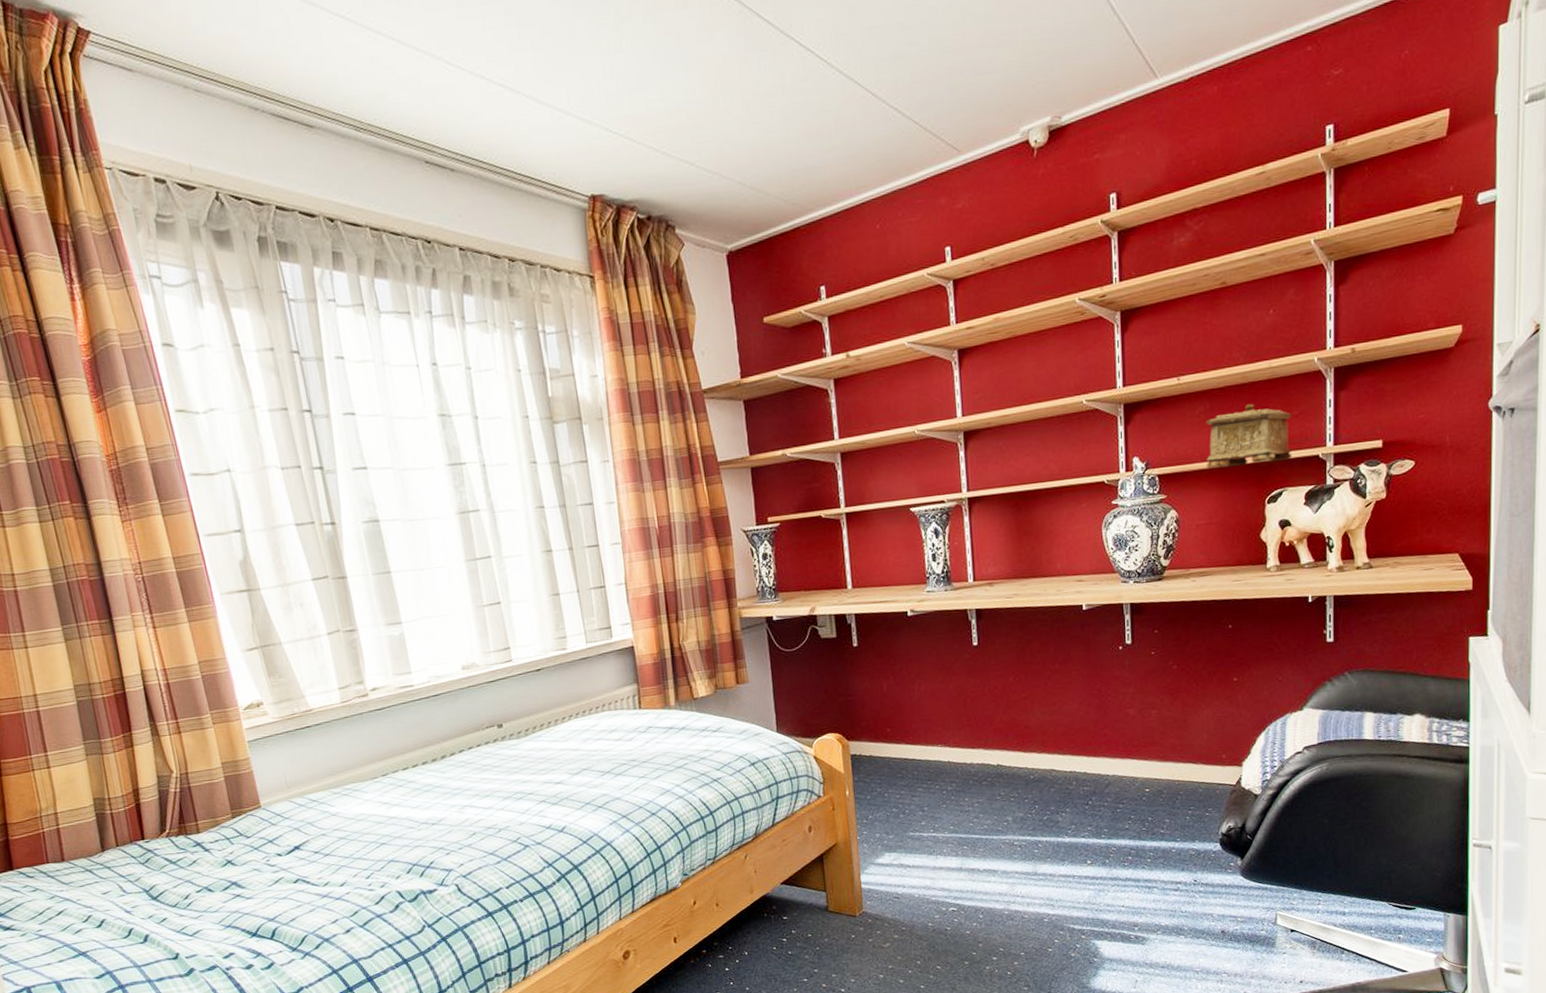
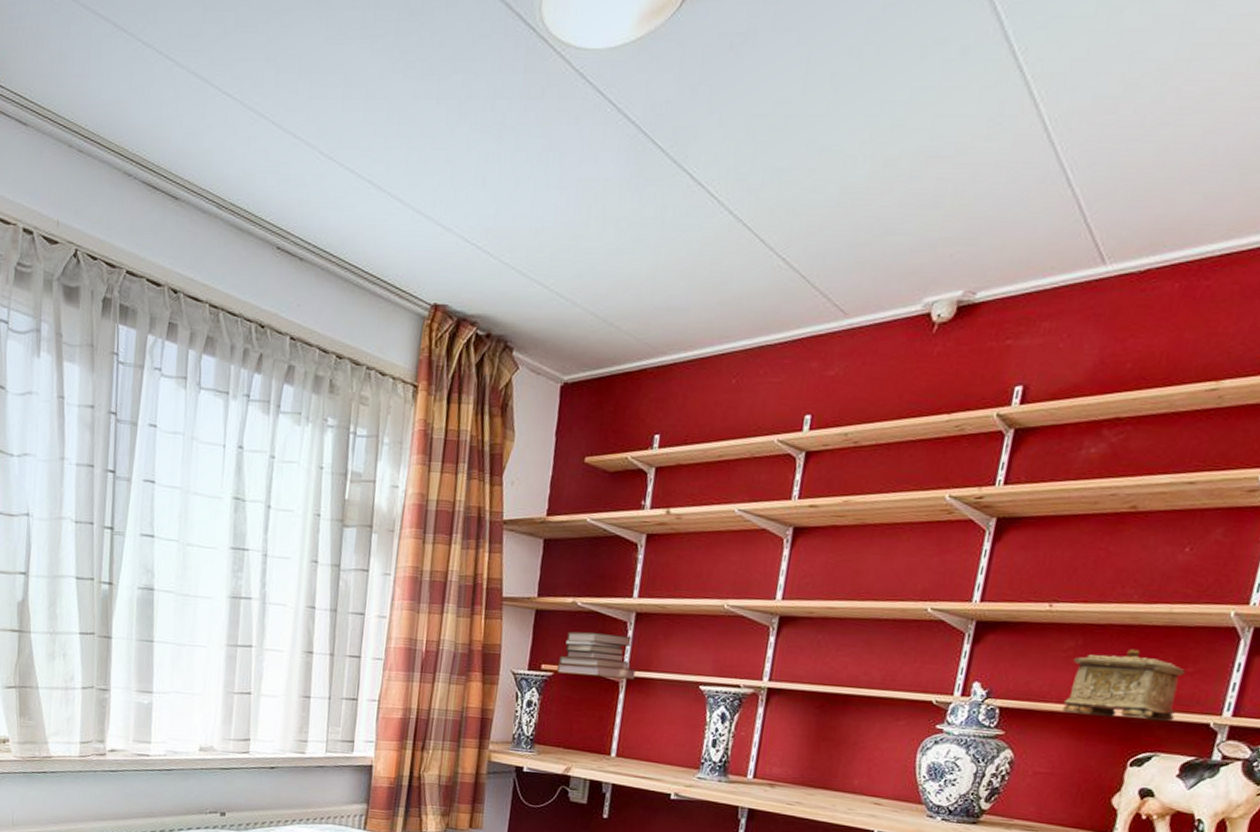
books: none [781,475,853,523] -> present [556,631,636,680]

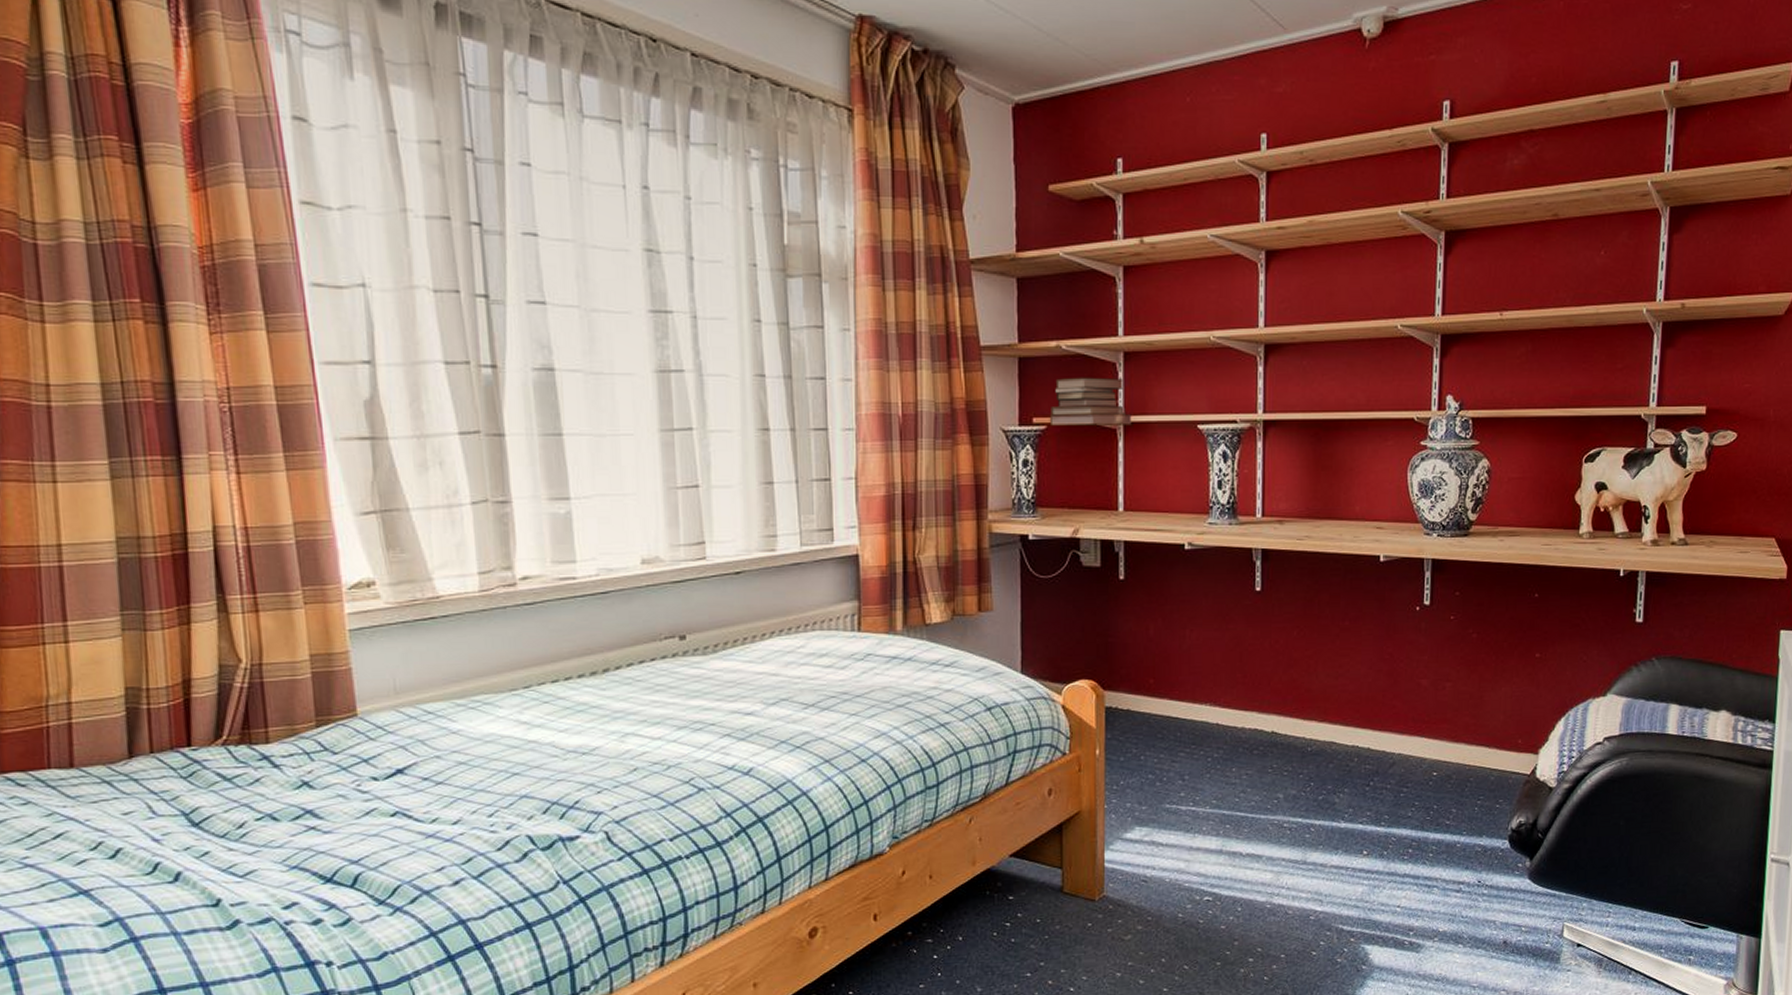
decorative box: present [1062,649,1186,722] -> none [1523,350,1616,417]

